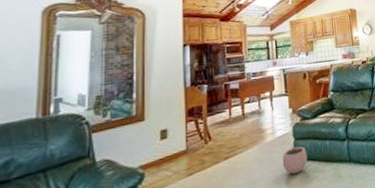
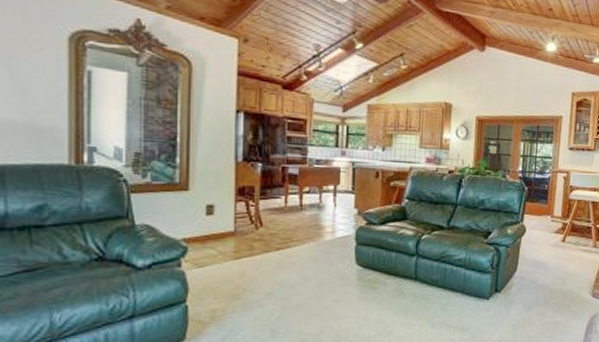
plant pot: present [282,141,308,174] -> none [339,246,369,280]

